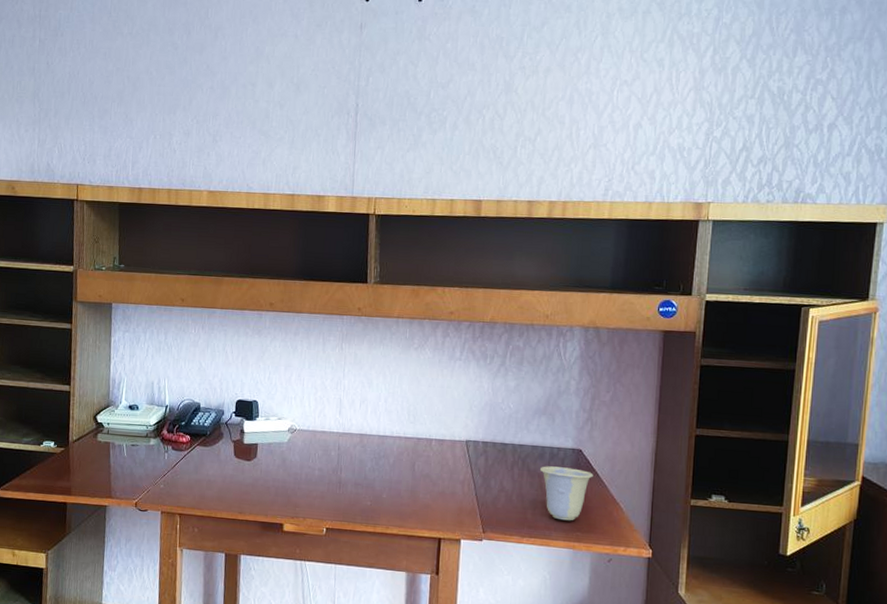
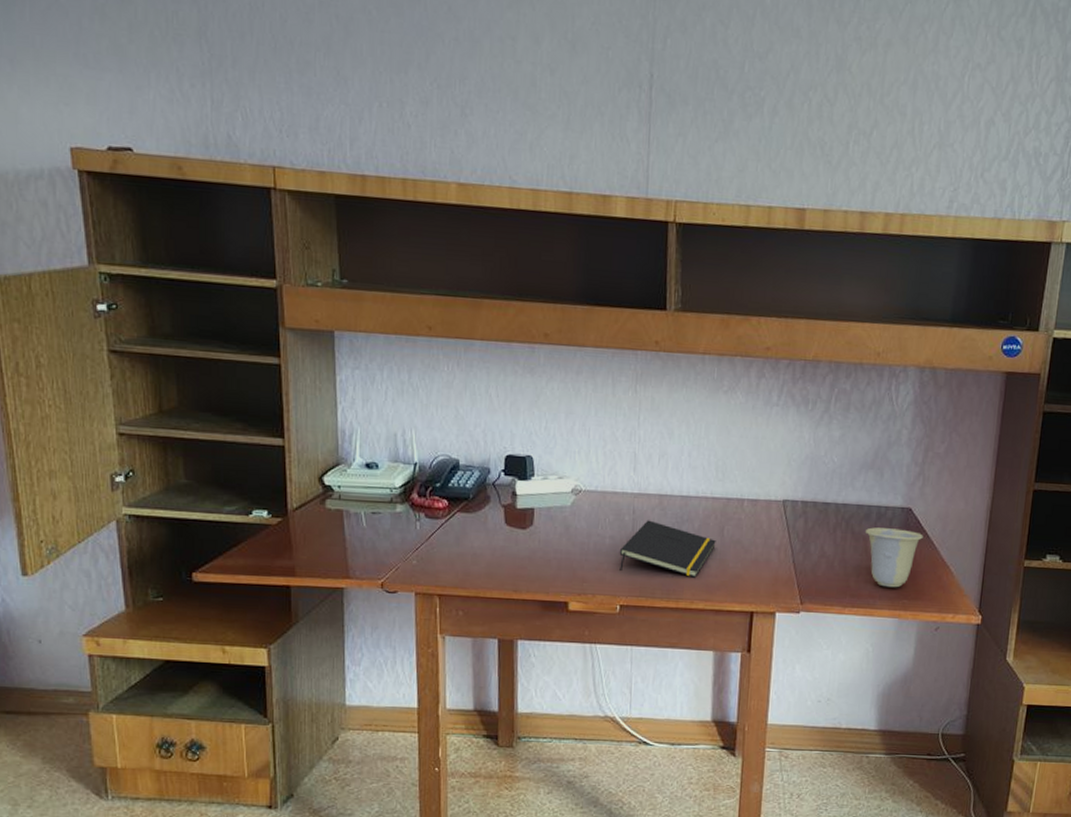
notepad: none [326,455,408,506] -> present [619,520,716,578]

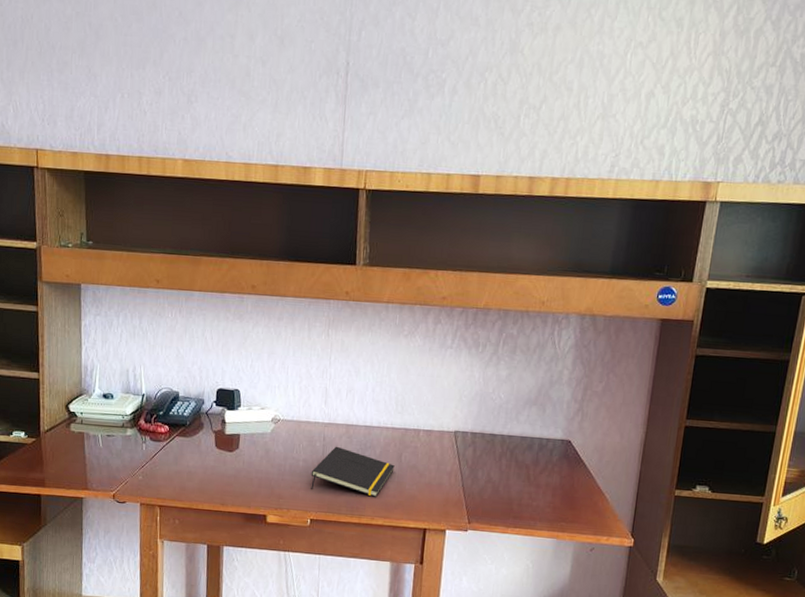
cup: present [865,527,923,588] -> none [527,457,581,512]

